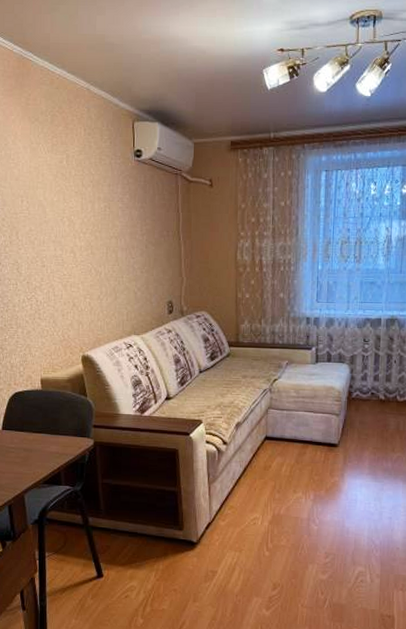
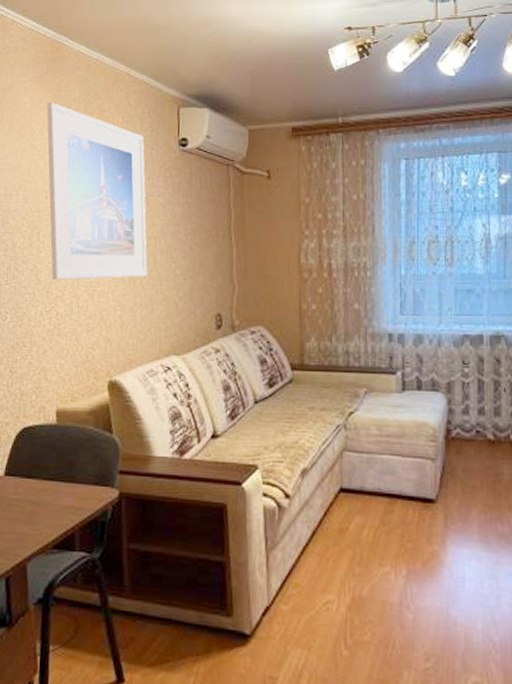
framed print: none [18,115,111,273] -> present [46,103,148,280]

